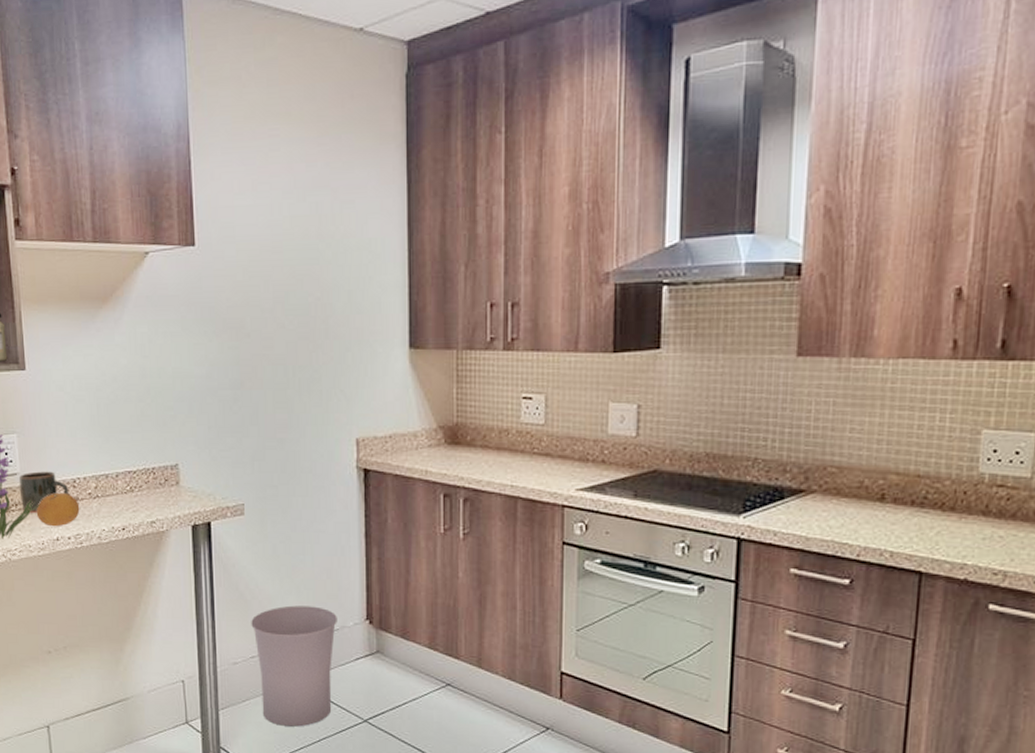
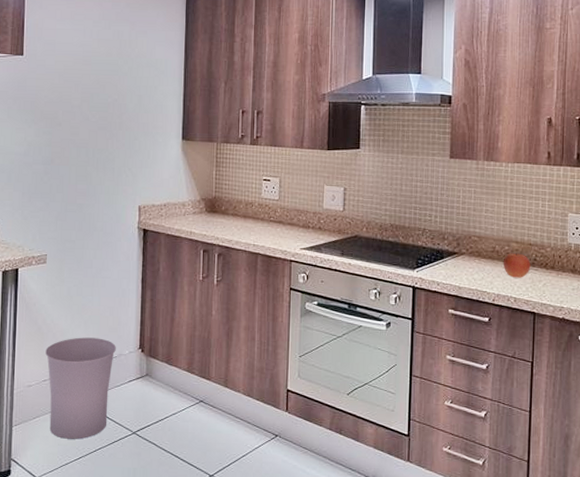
fruit: none [874,489,918,524] -> present [503,253,531,278]

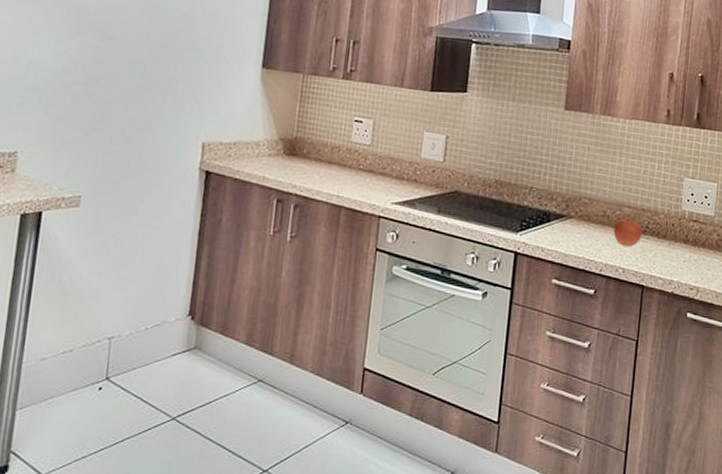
waste bin: present [45,337,116,439] -> none [65,299,160,427]

